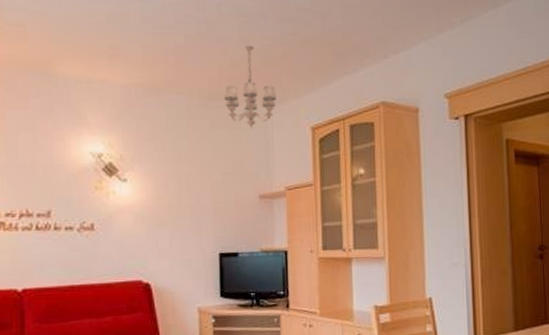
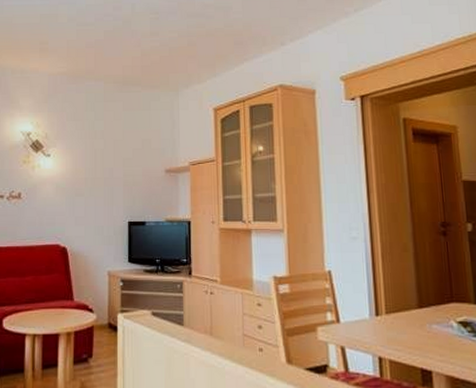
chandelier: present [223,45,276,129] -> none [135,38,182,111]

